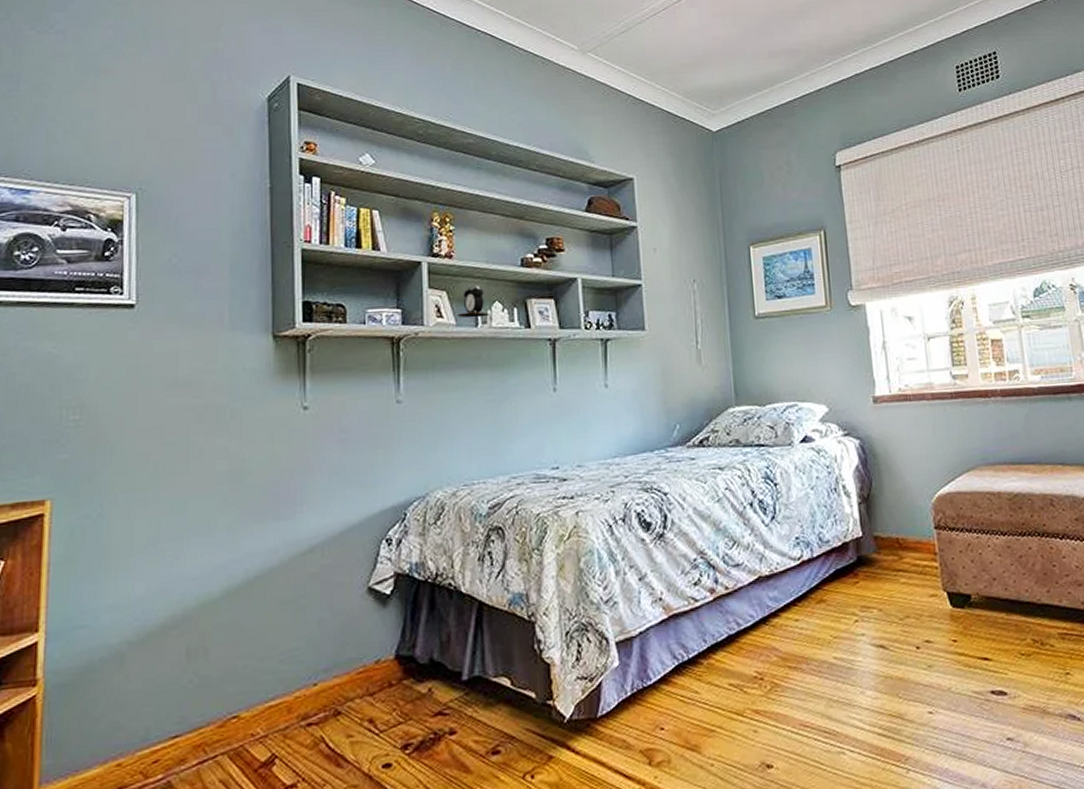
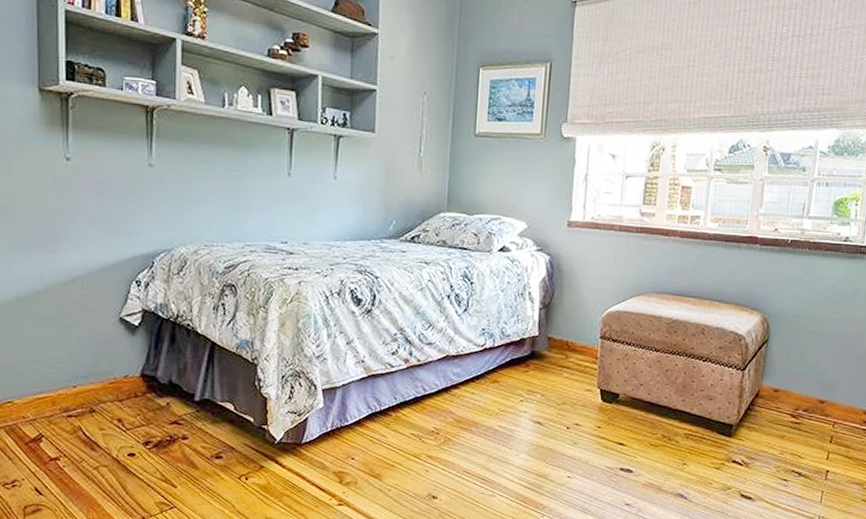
alarm clock: present [457,285,489,318] -> none [206,68,235,99]

